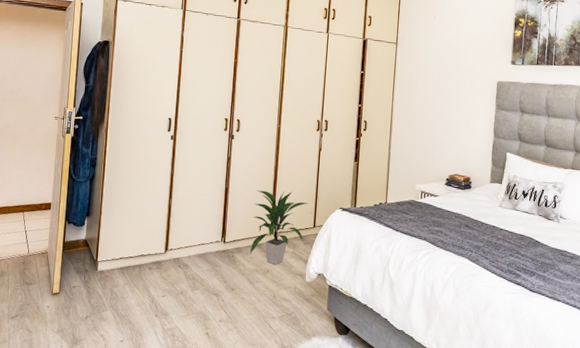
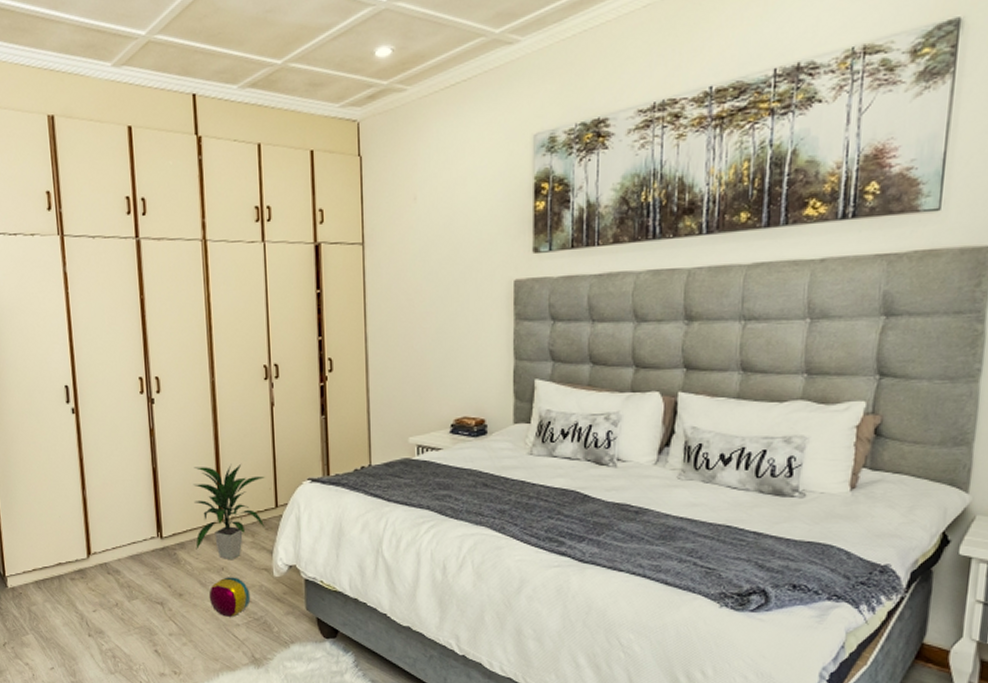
ball: none [254,278,286,311] -> present [208,577,251,617]

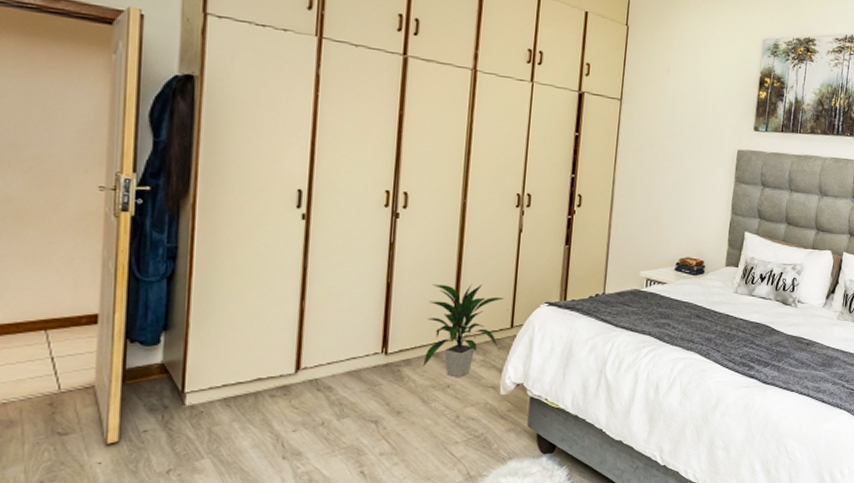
ball: present [208,577,251,617] -> none [429,394,474,435]

